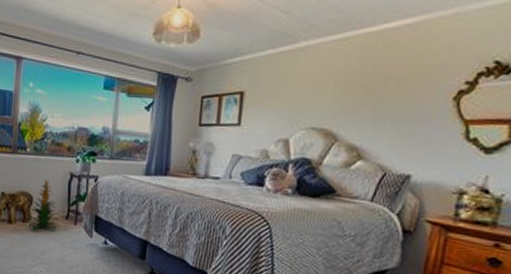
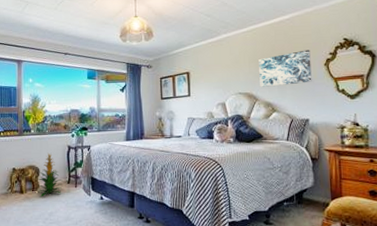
wall art: none [345,73,435,124] -> present [259,49,312,87]

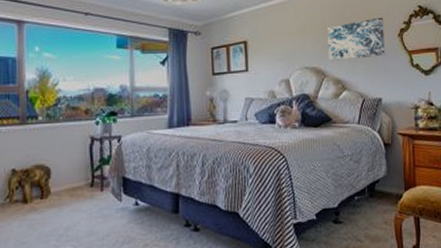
indoor plant: present [37,152,64,198] -> none [48,146,85,207]

